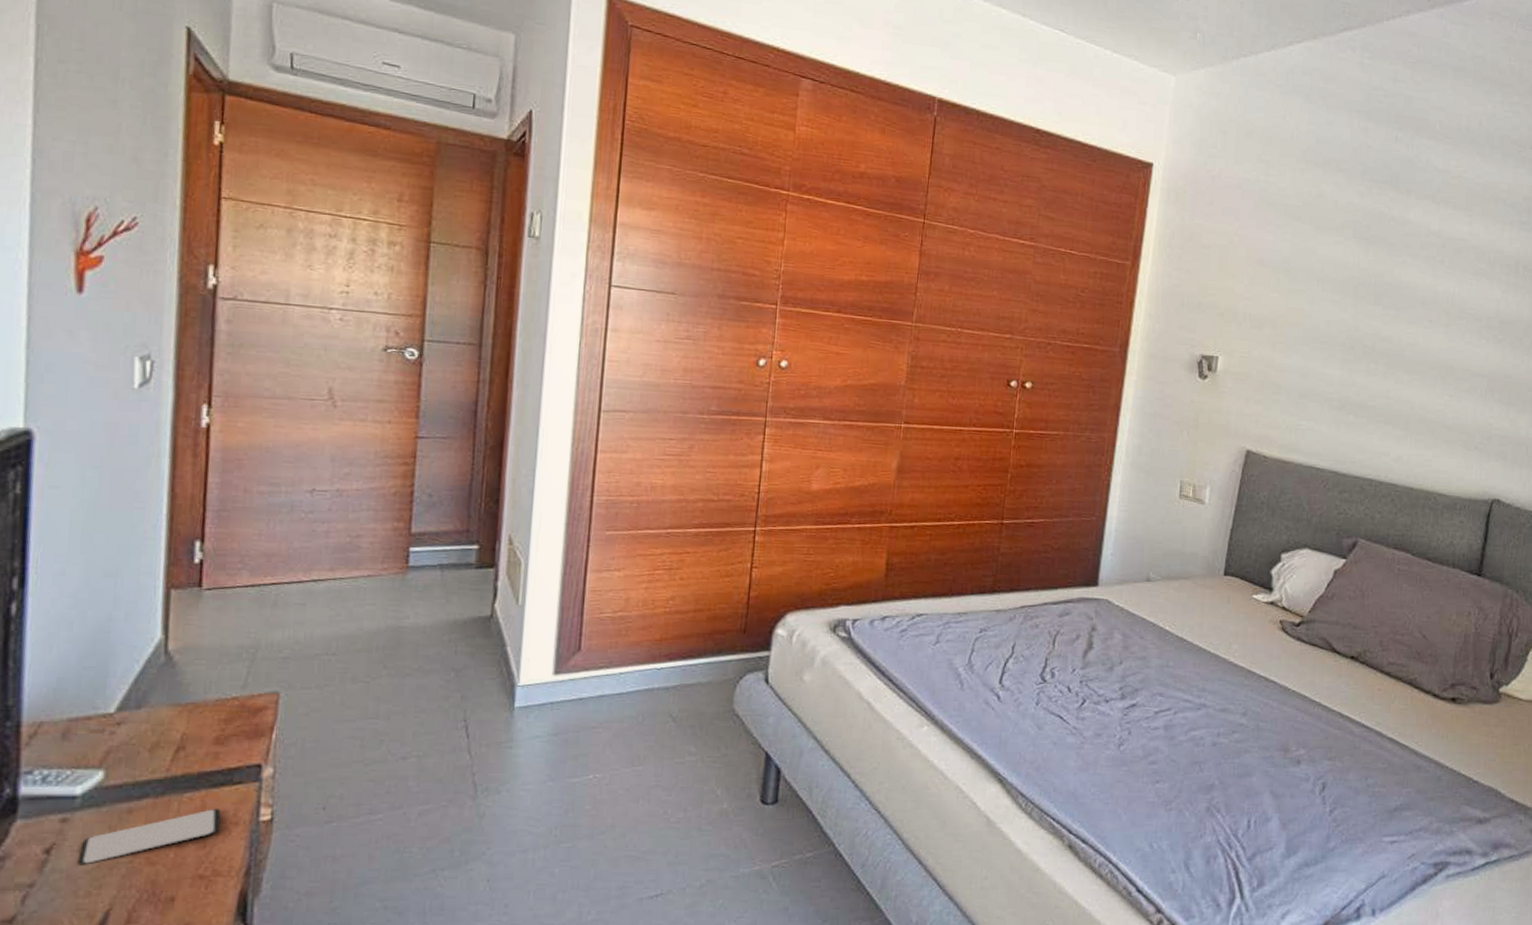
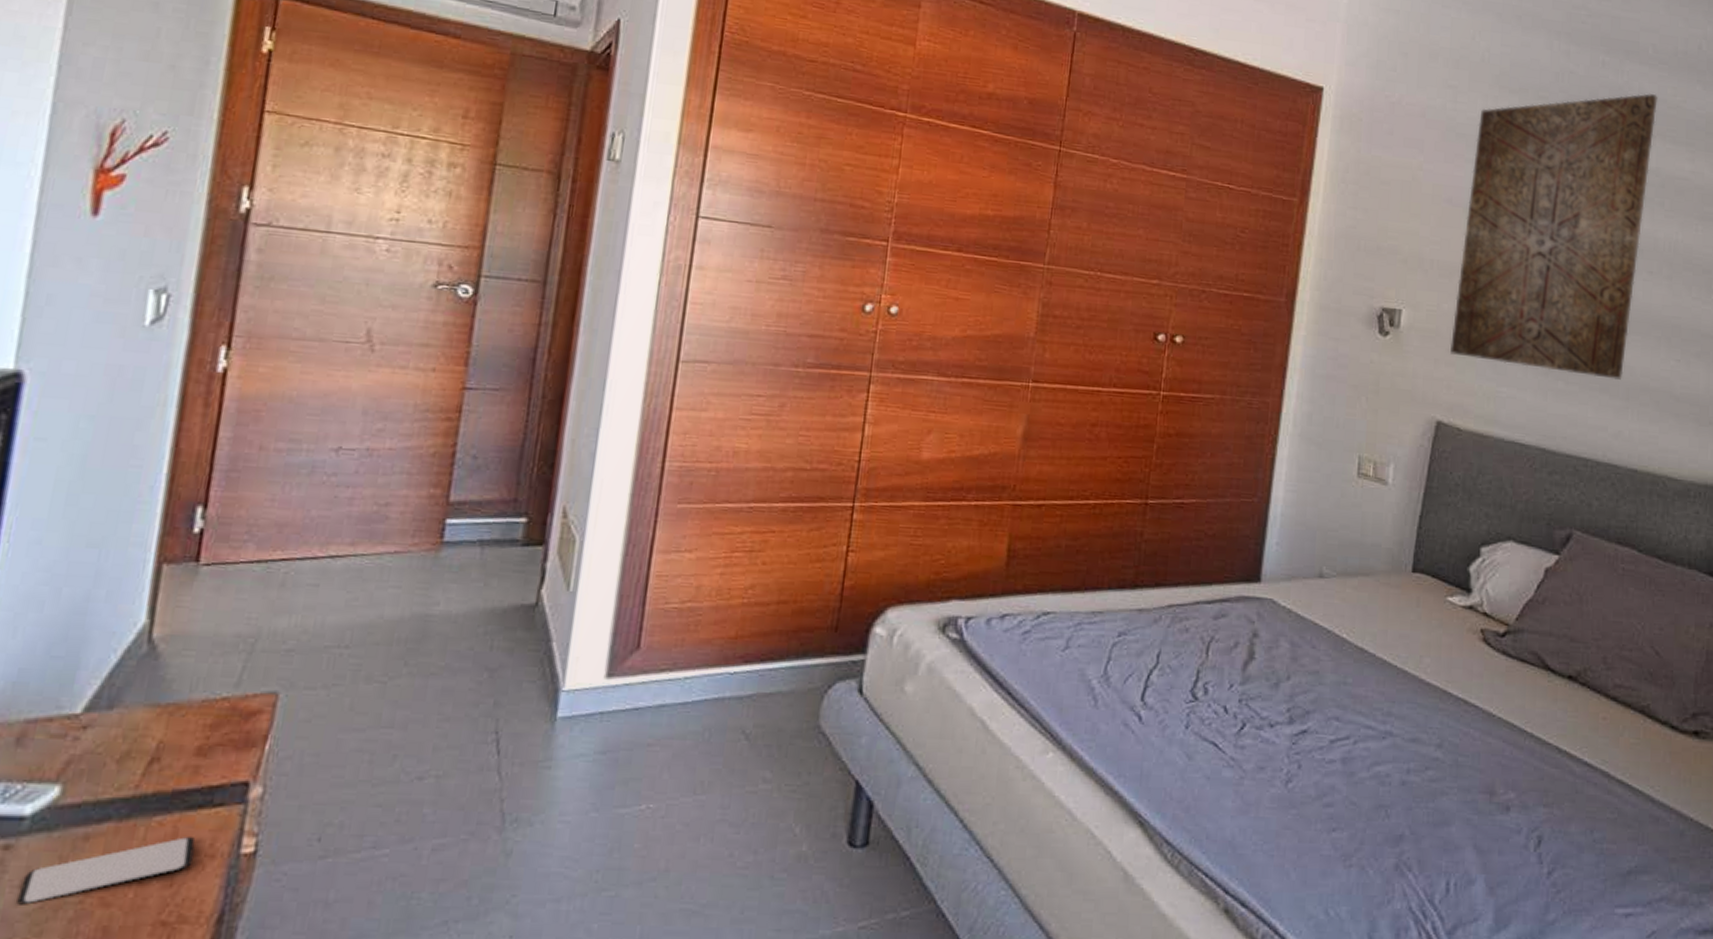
wall art: none [1259,165,1442,413] -> present [1450,93,1658,380]

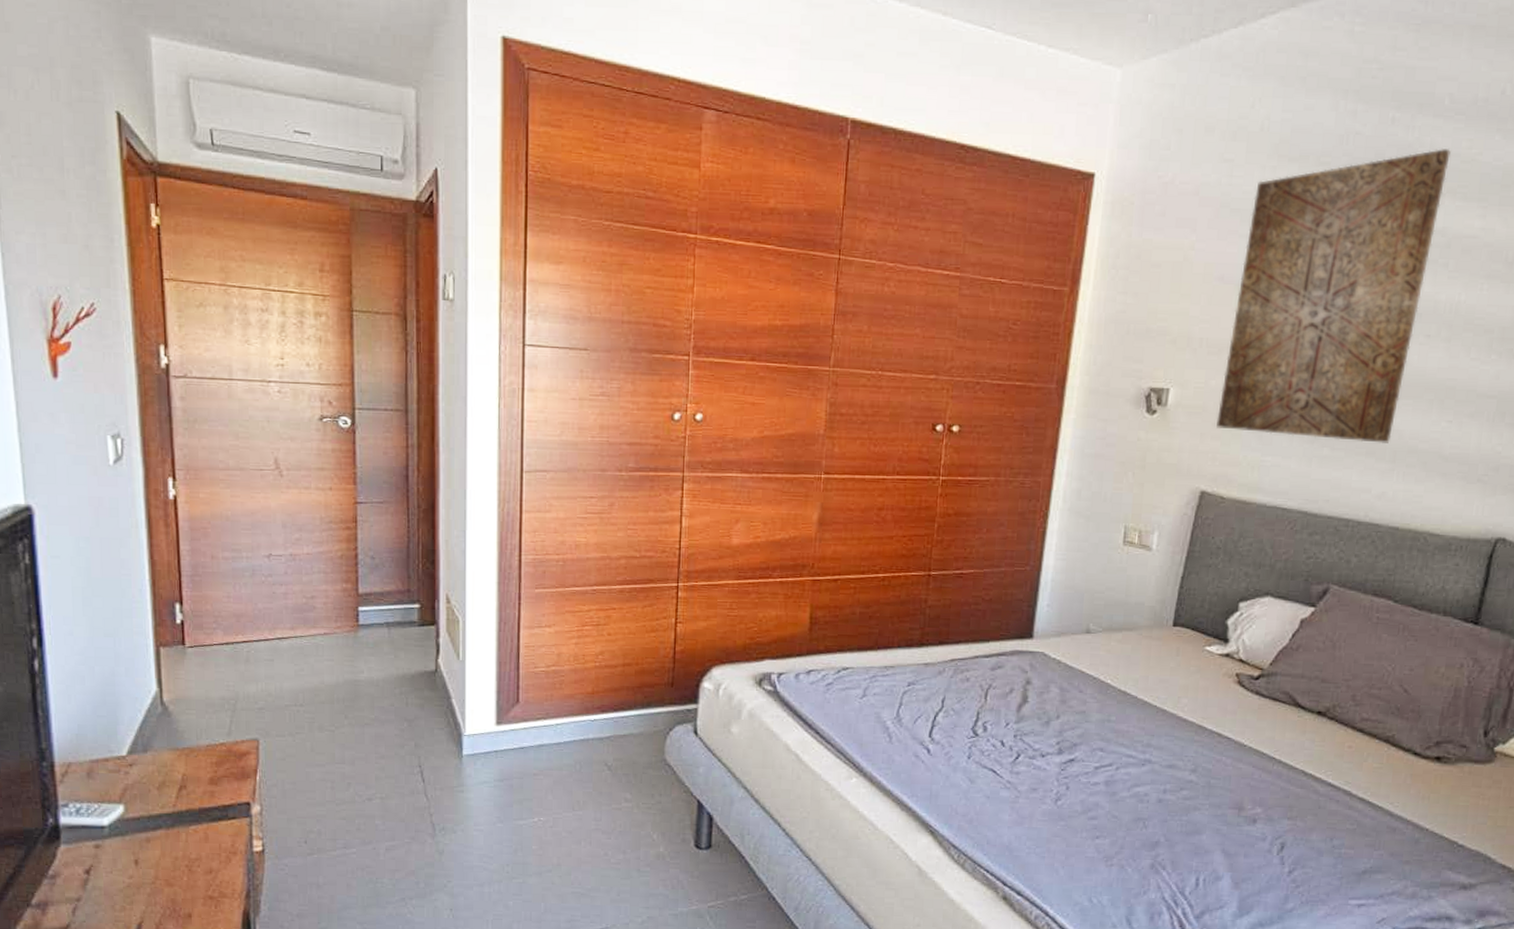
smartphone: present [17,835,196,905] -> none [112,839,222,884]

